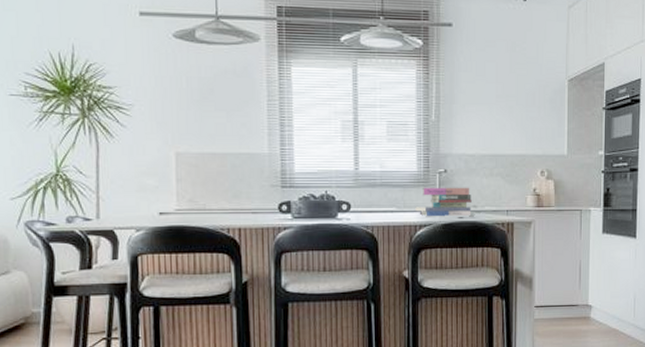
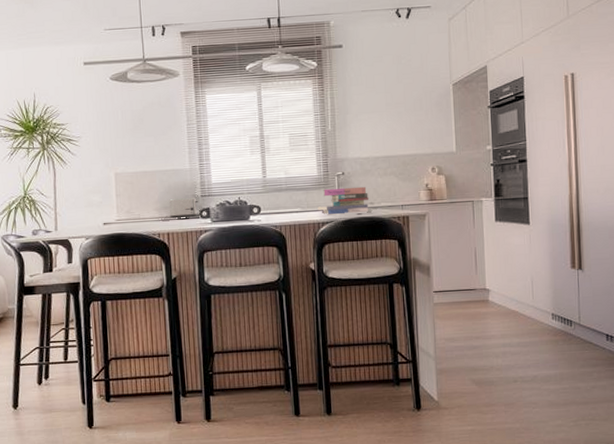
toaster: none [241,188,278,212] -> present [168,198,199,219]

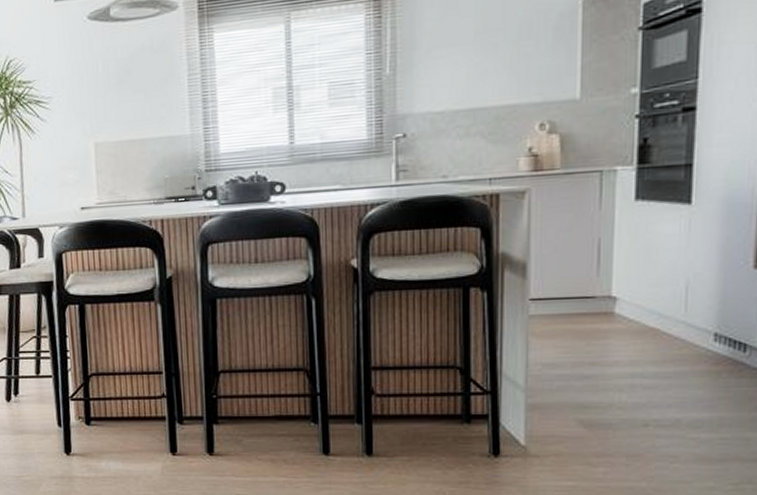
books: present [317,186,369,214] -> none [365,153,440,193]

